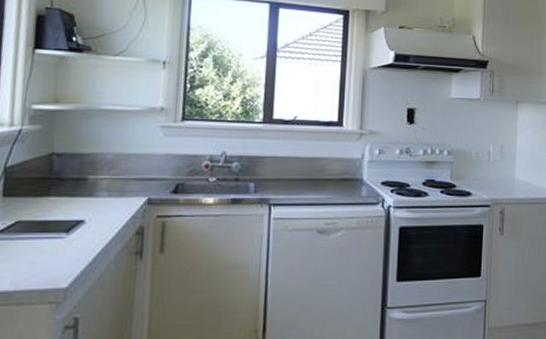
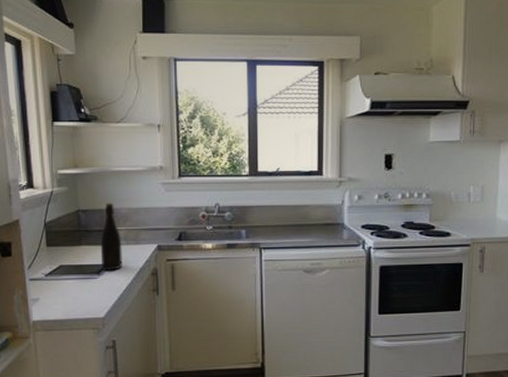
bottle: none [73,146,103,230] -> present [100,203,123,272]

